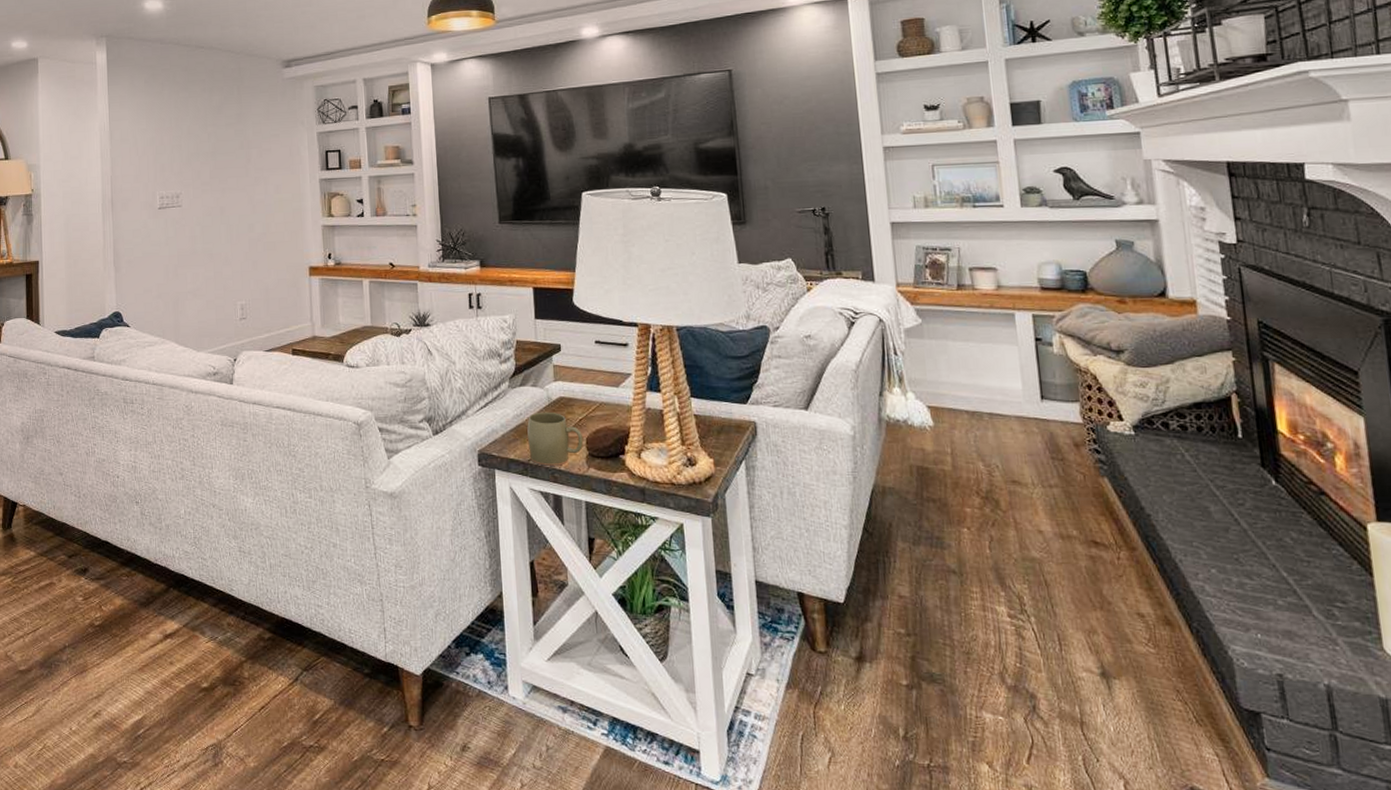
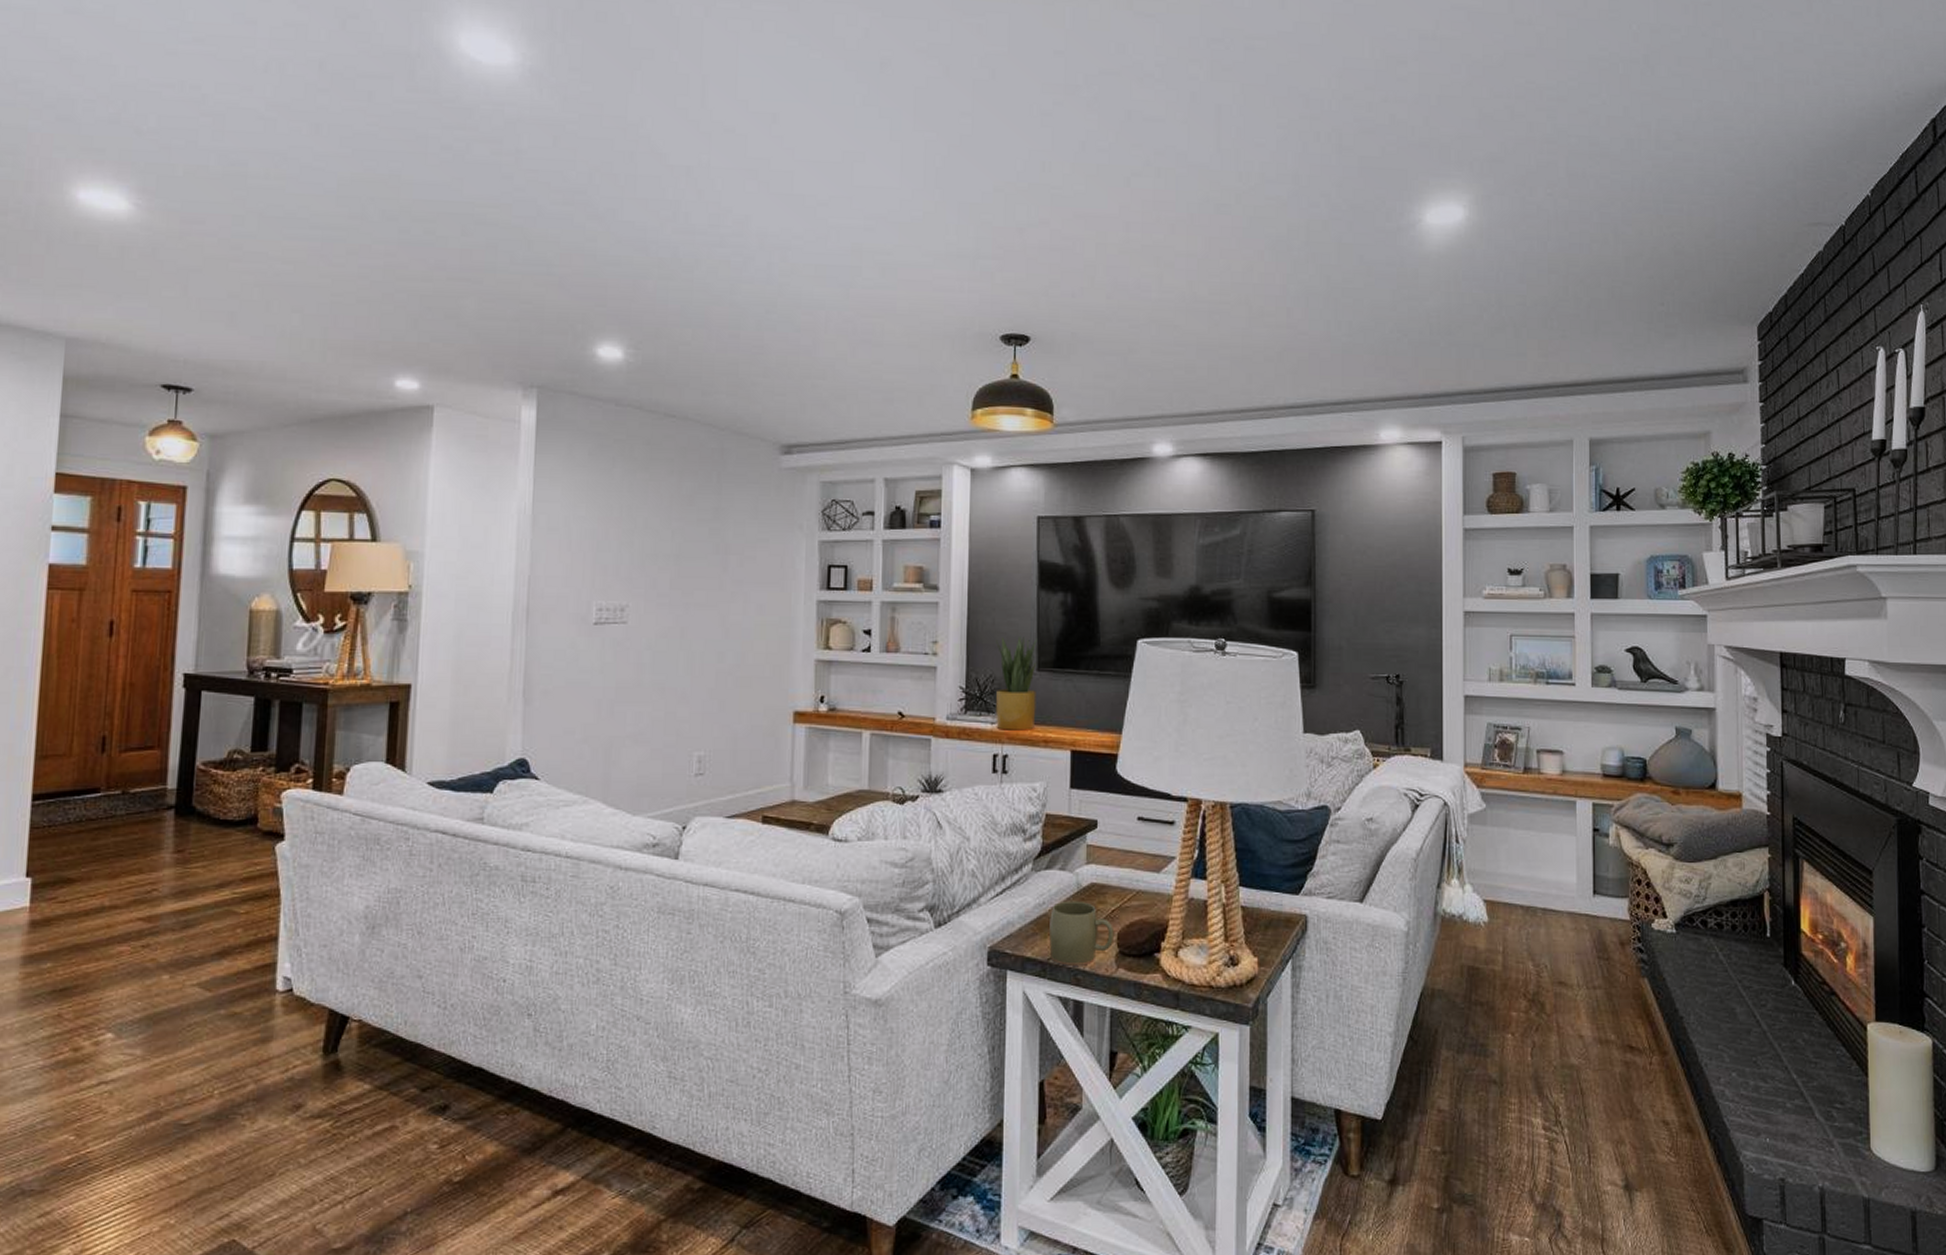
planter: none [463,197,501,274] -> present [996,637,1037,731]

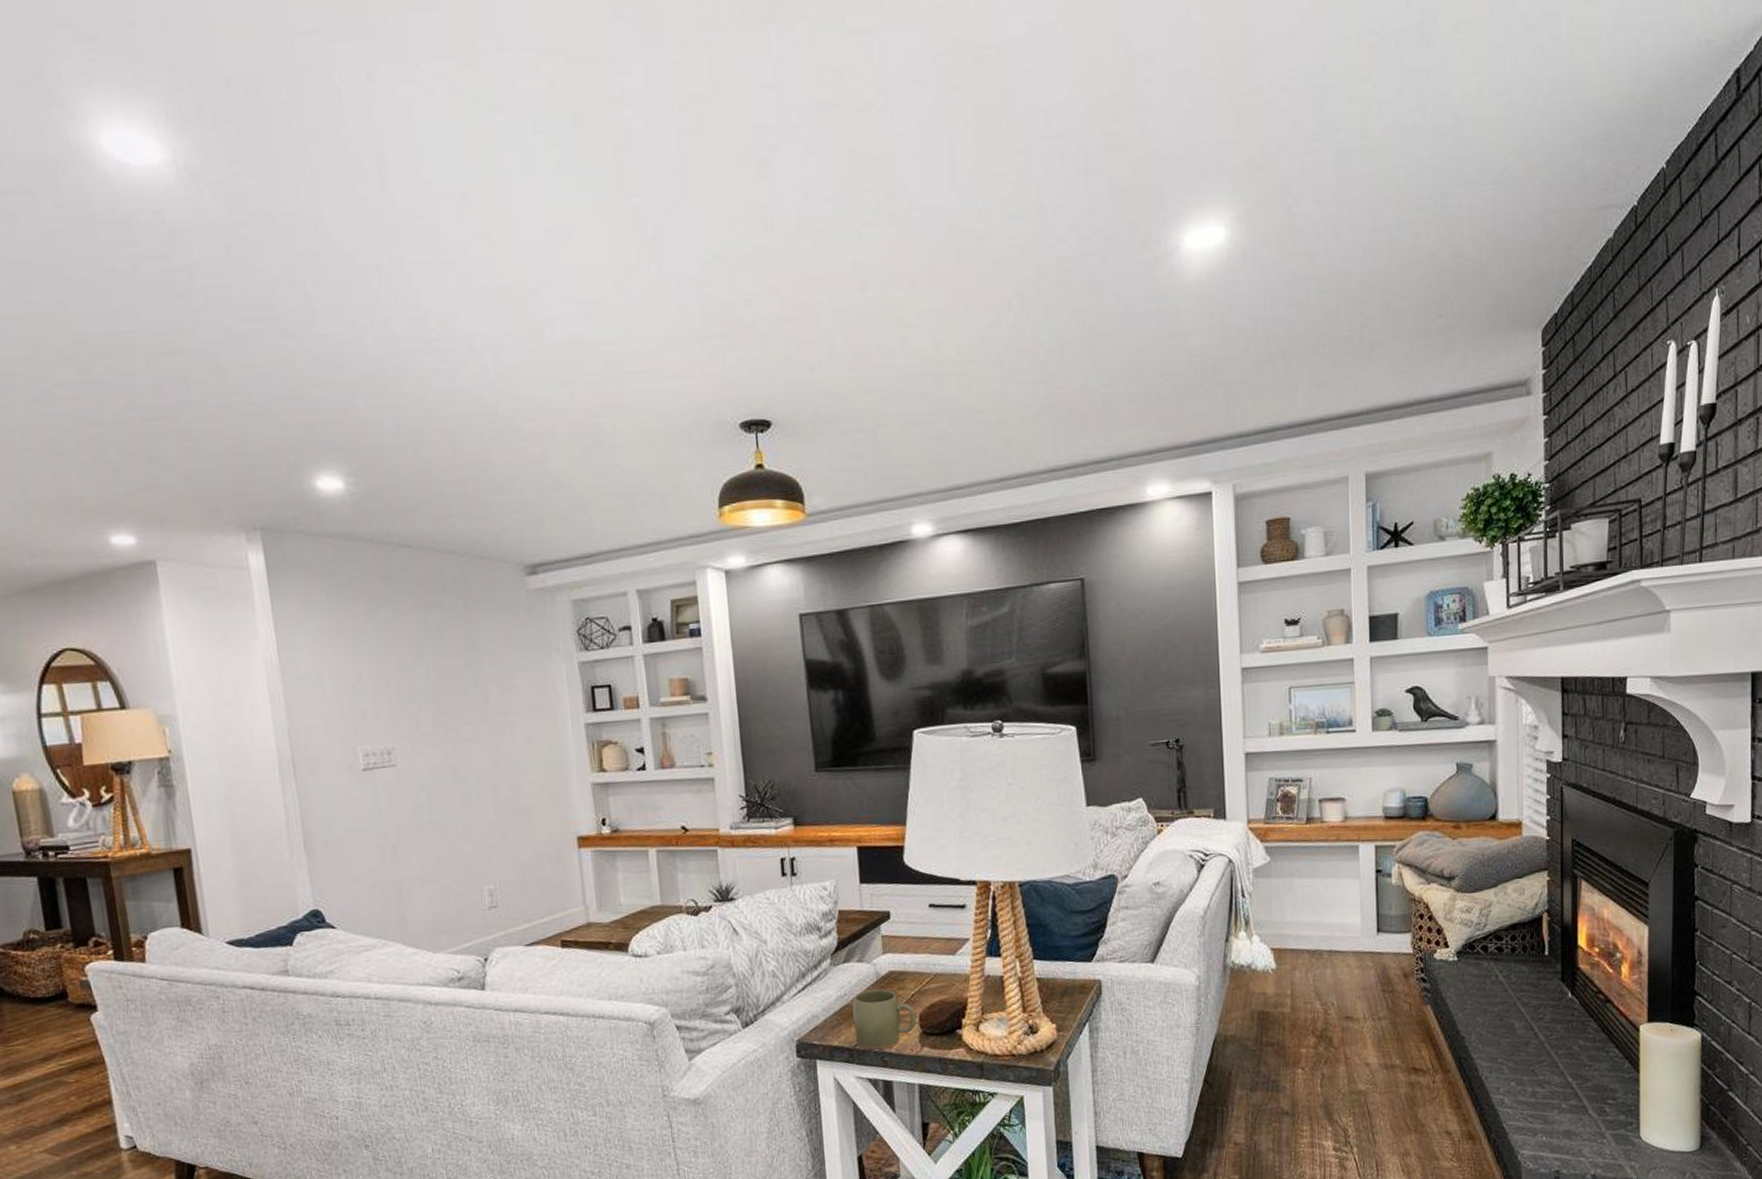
planter: present [996,637,1037,731] -> none [771,739,819,834]

